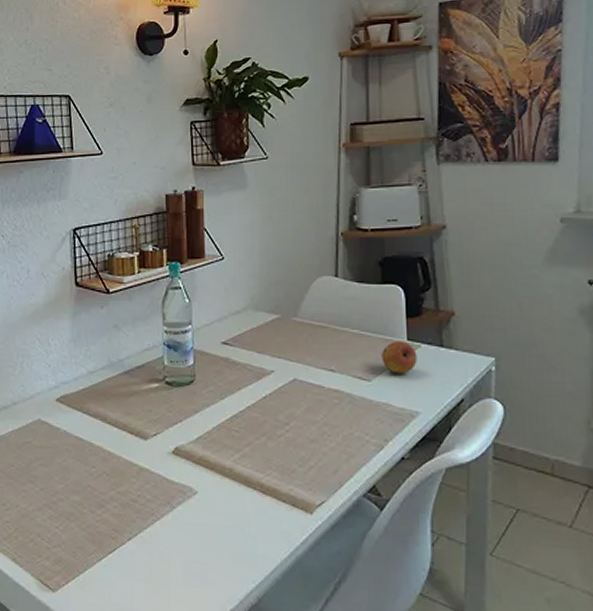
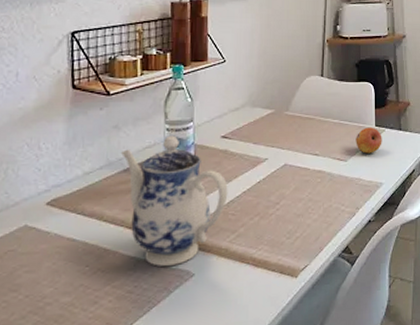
teapot: none [122,338,231,480] -> present [121,135,228,267]

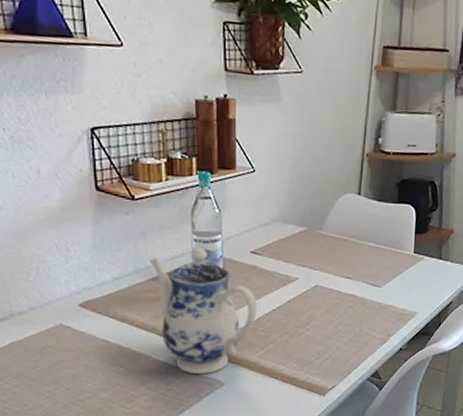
fruit: present [356,127,382,154] -> none [391,253,421,281]

